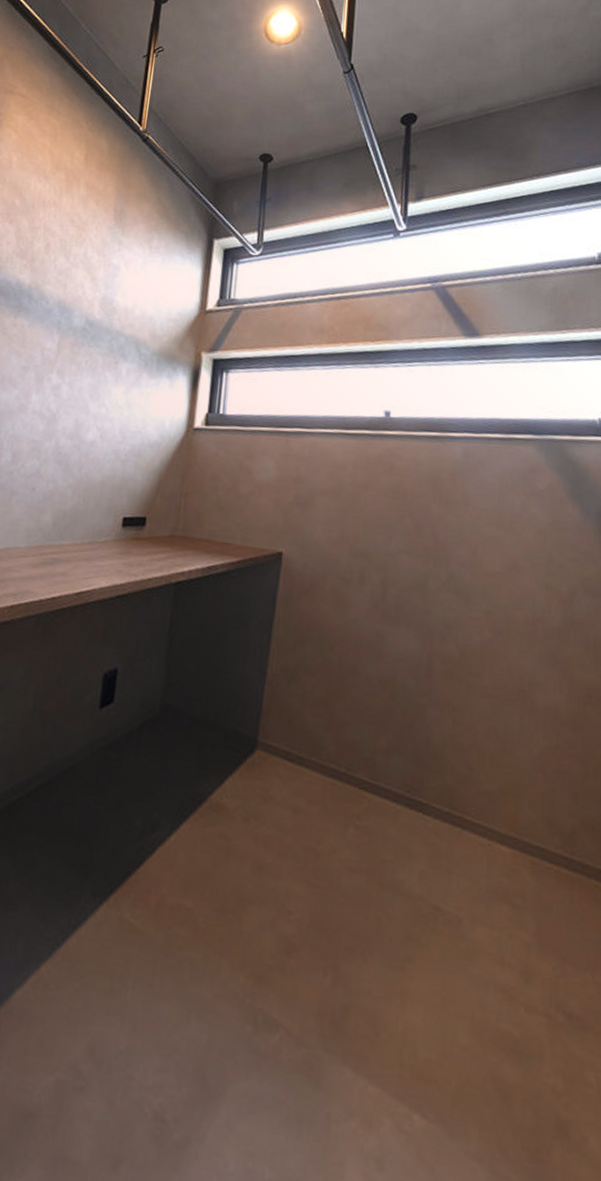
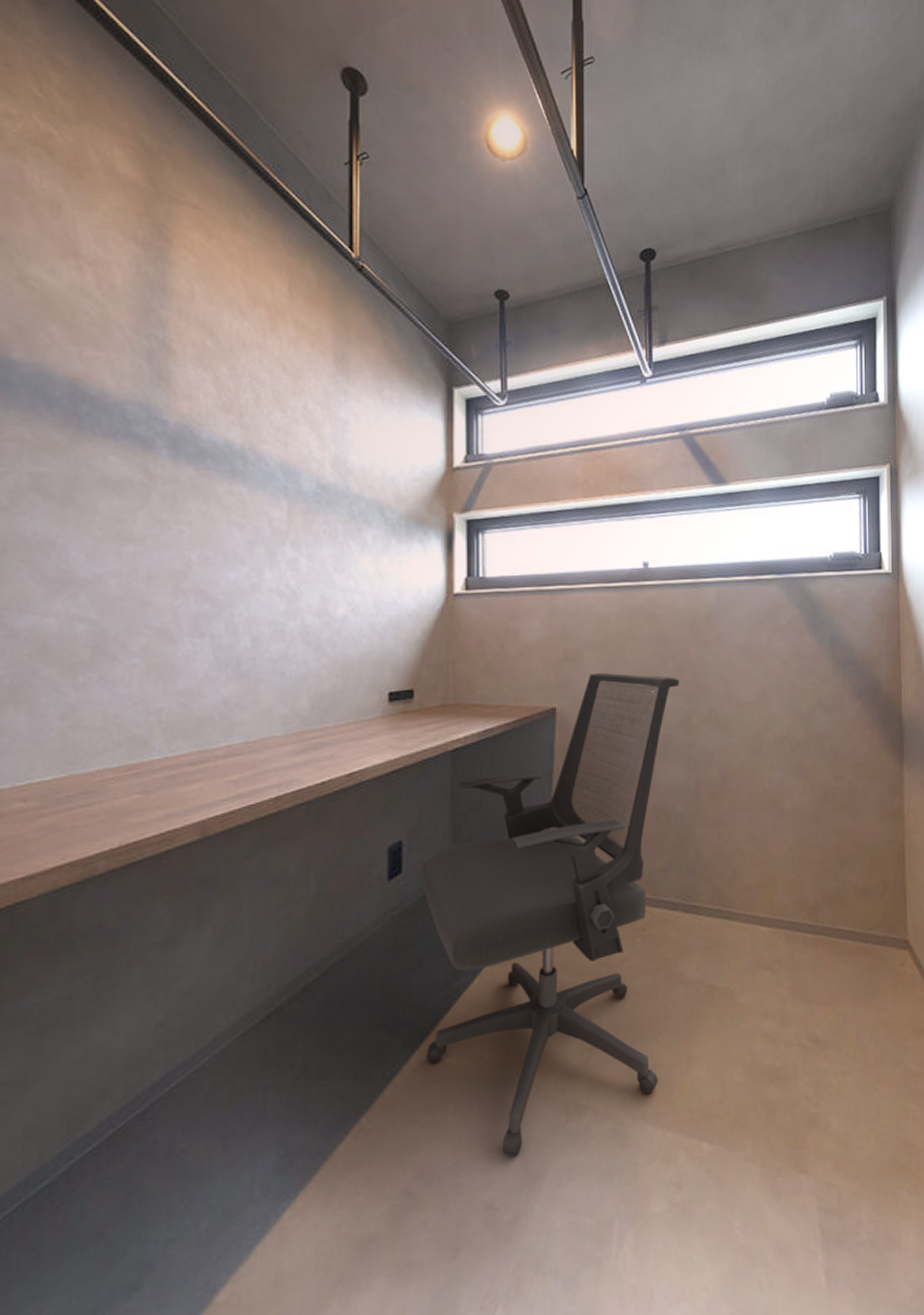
office chair: none [113,520,418,1062] -> present [422,672,680,1157]

